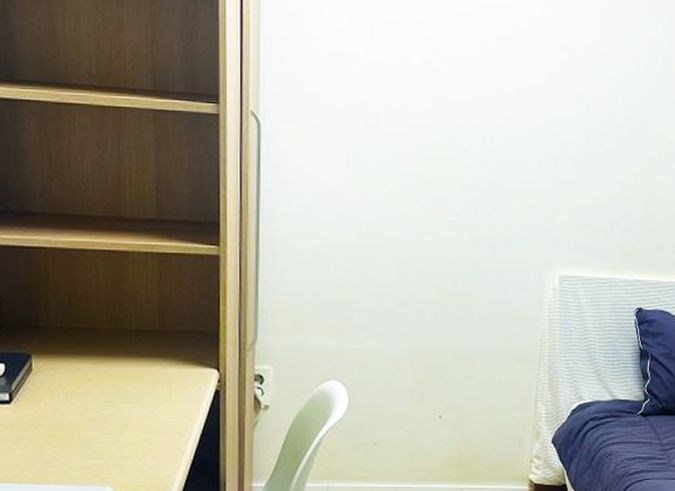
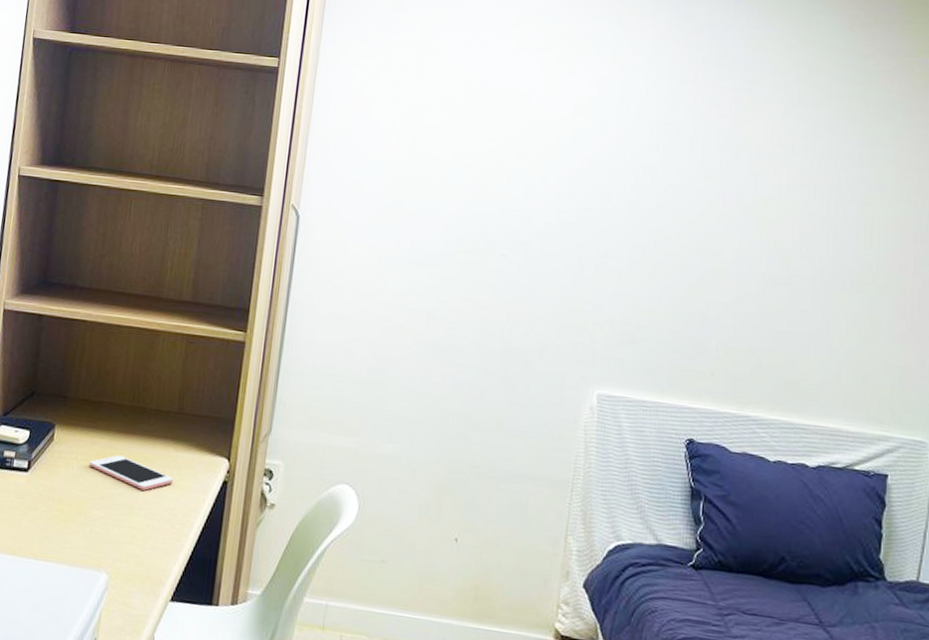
cell phone: none [75,378,165,408] -> present [89,455,174,491]

